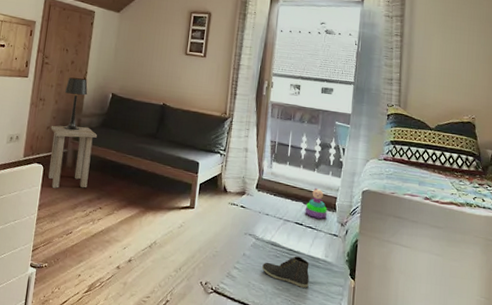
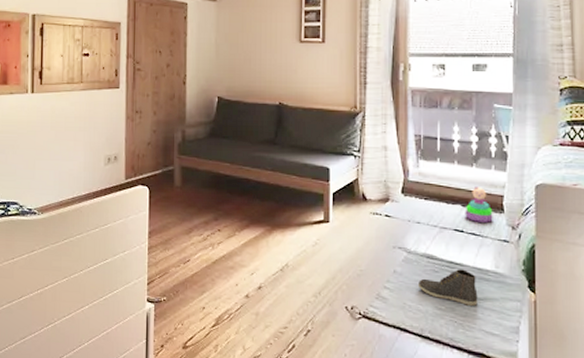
side table: present [48,125,98,188] -> none [152,138,207,212]
table lamp: present [64,77,88,131] -> none [164,83,190,144]

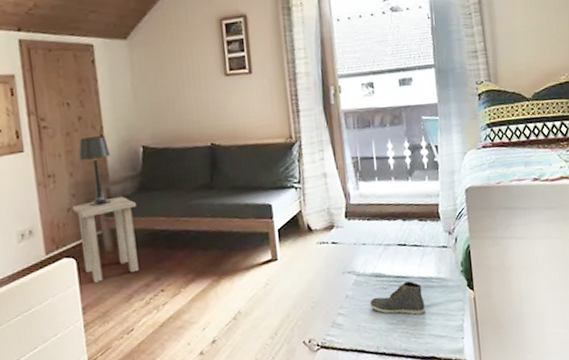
side table: none [152,138,207,212] -> present [72,196,139,283]
table lamp: none [164,83,190,144] -> present [79,136,112,207]
stacking toy: present [465,186,493,223] -> none [405,199,431,234]

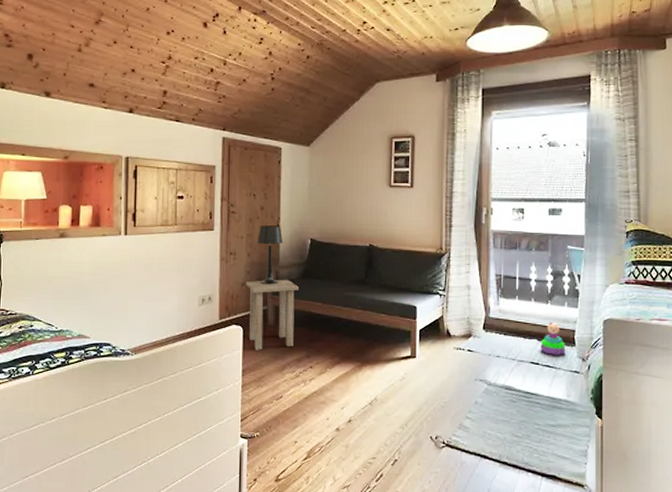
sneaker: present [370,281,425,315] -> none [498,399,551,432]
stacking toy: none [405,199,431,234] -> present [540,322,566,355]

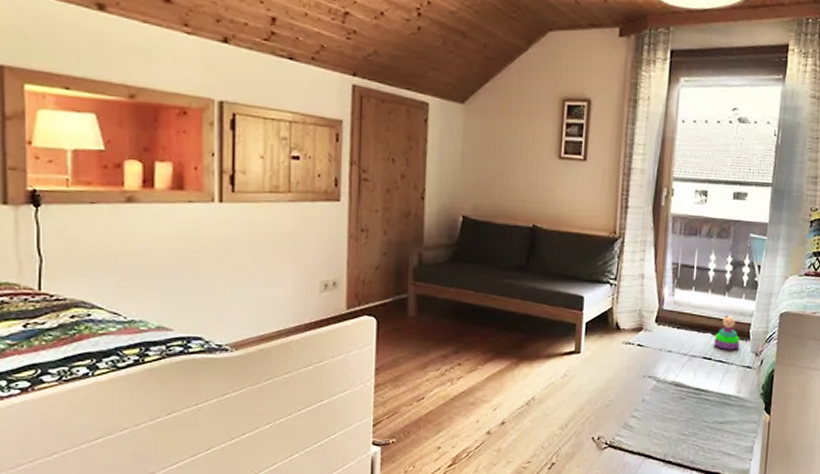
side table: present [246,279,300,350] -> none [381,262,448,345]
table lamp: present [258,225,283,285] -> none [396,197,429,269]

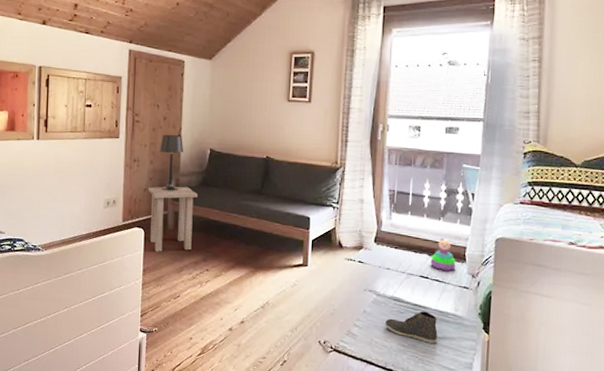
side table: none [381,262,448,345] -> present [148,186,198,252]
table lamp: none [396,197,429,269] -> present [160,135,184,191]
sneaker: none [665,395,720,429] -> present [385,311,438,344]

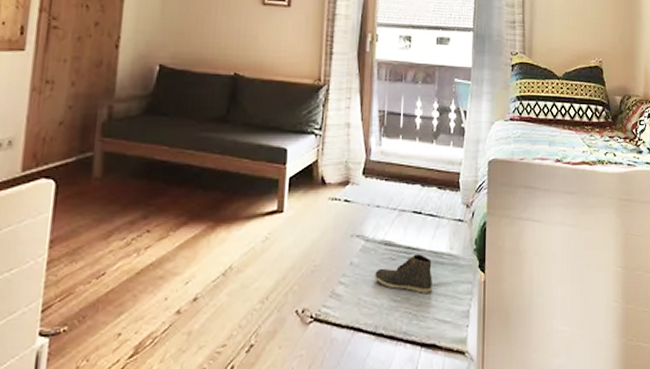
side table: present [148,186,198,252] -> none [64,116,140,212]
table lamp: present [160,135,184,191] -> none [86,46,123,124]
stacking toy: present [430,238,456,271] -> none [423,164,450,202]

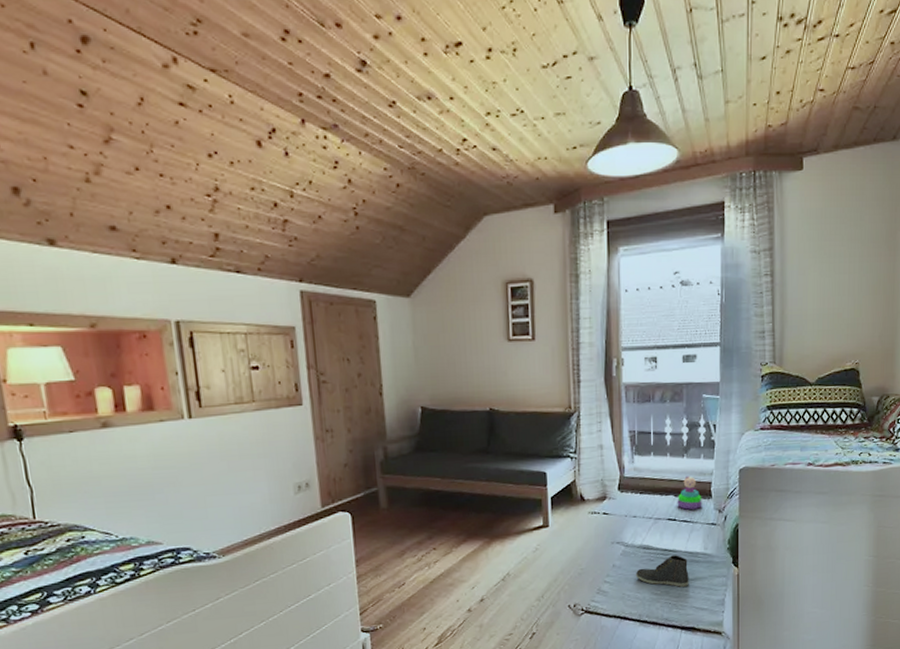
stacking toy: none [423,164,450,202] -> present [677,476,702,510]

